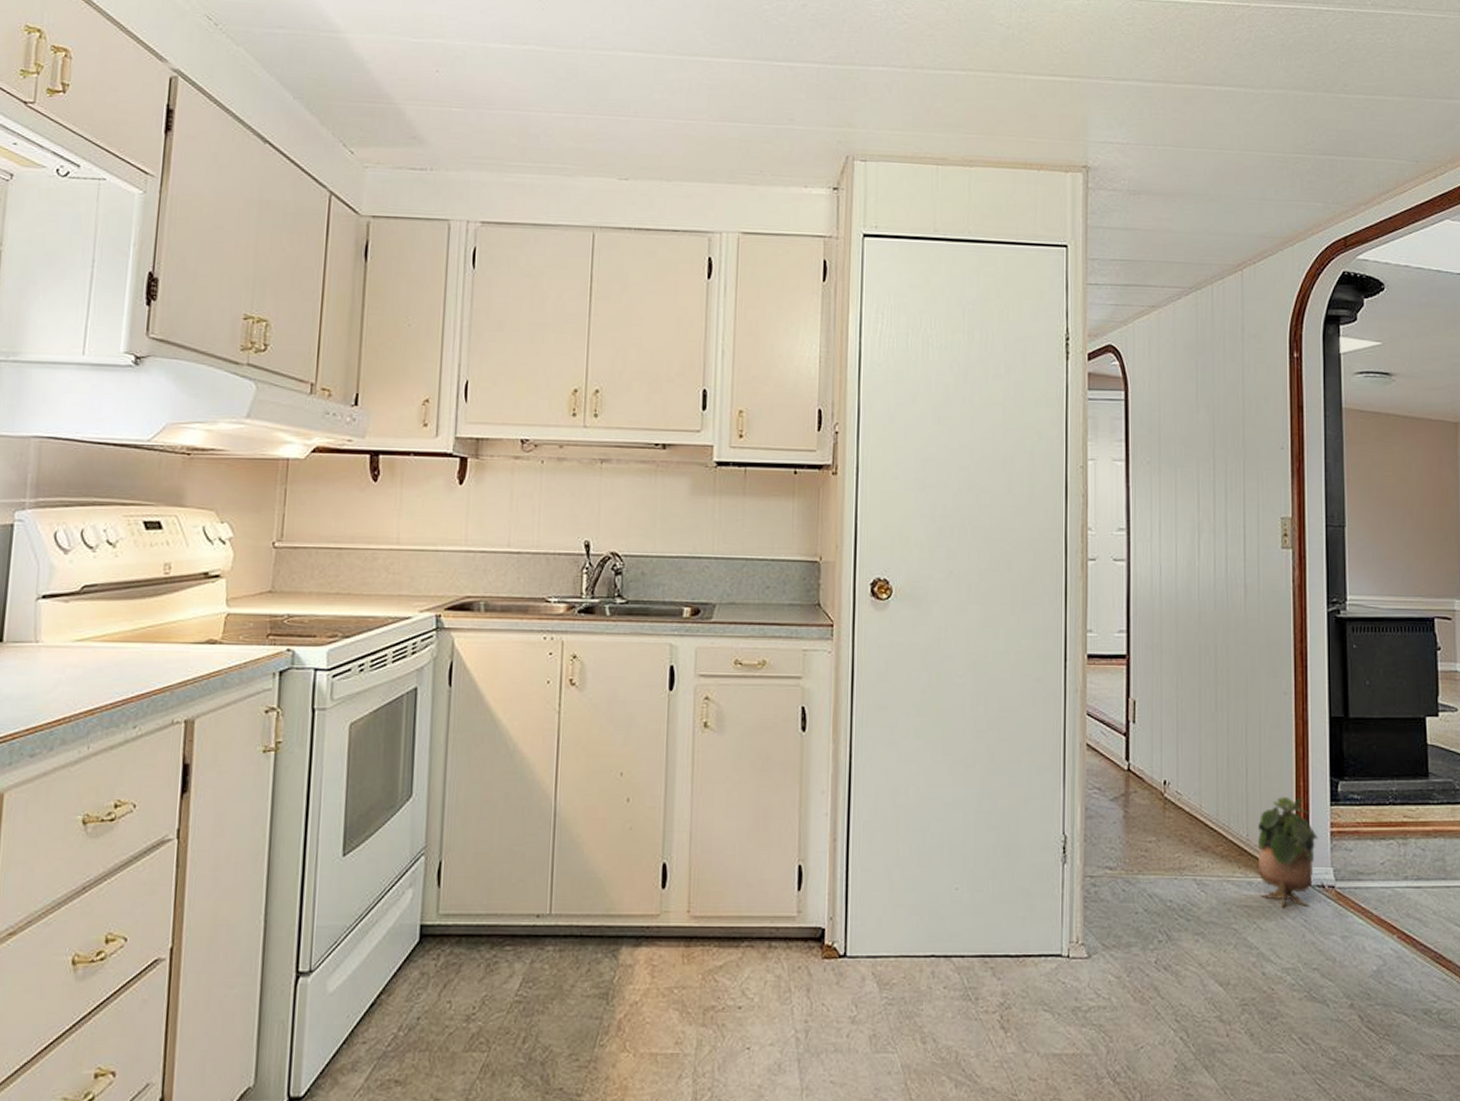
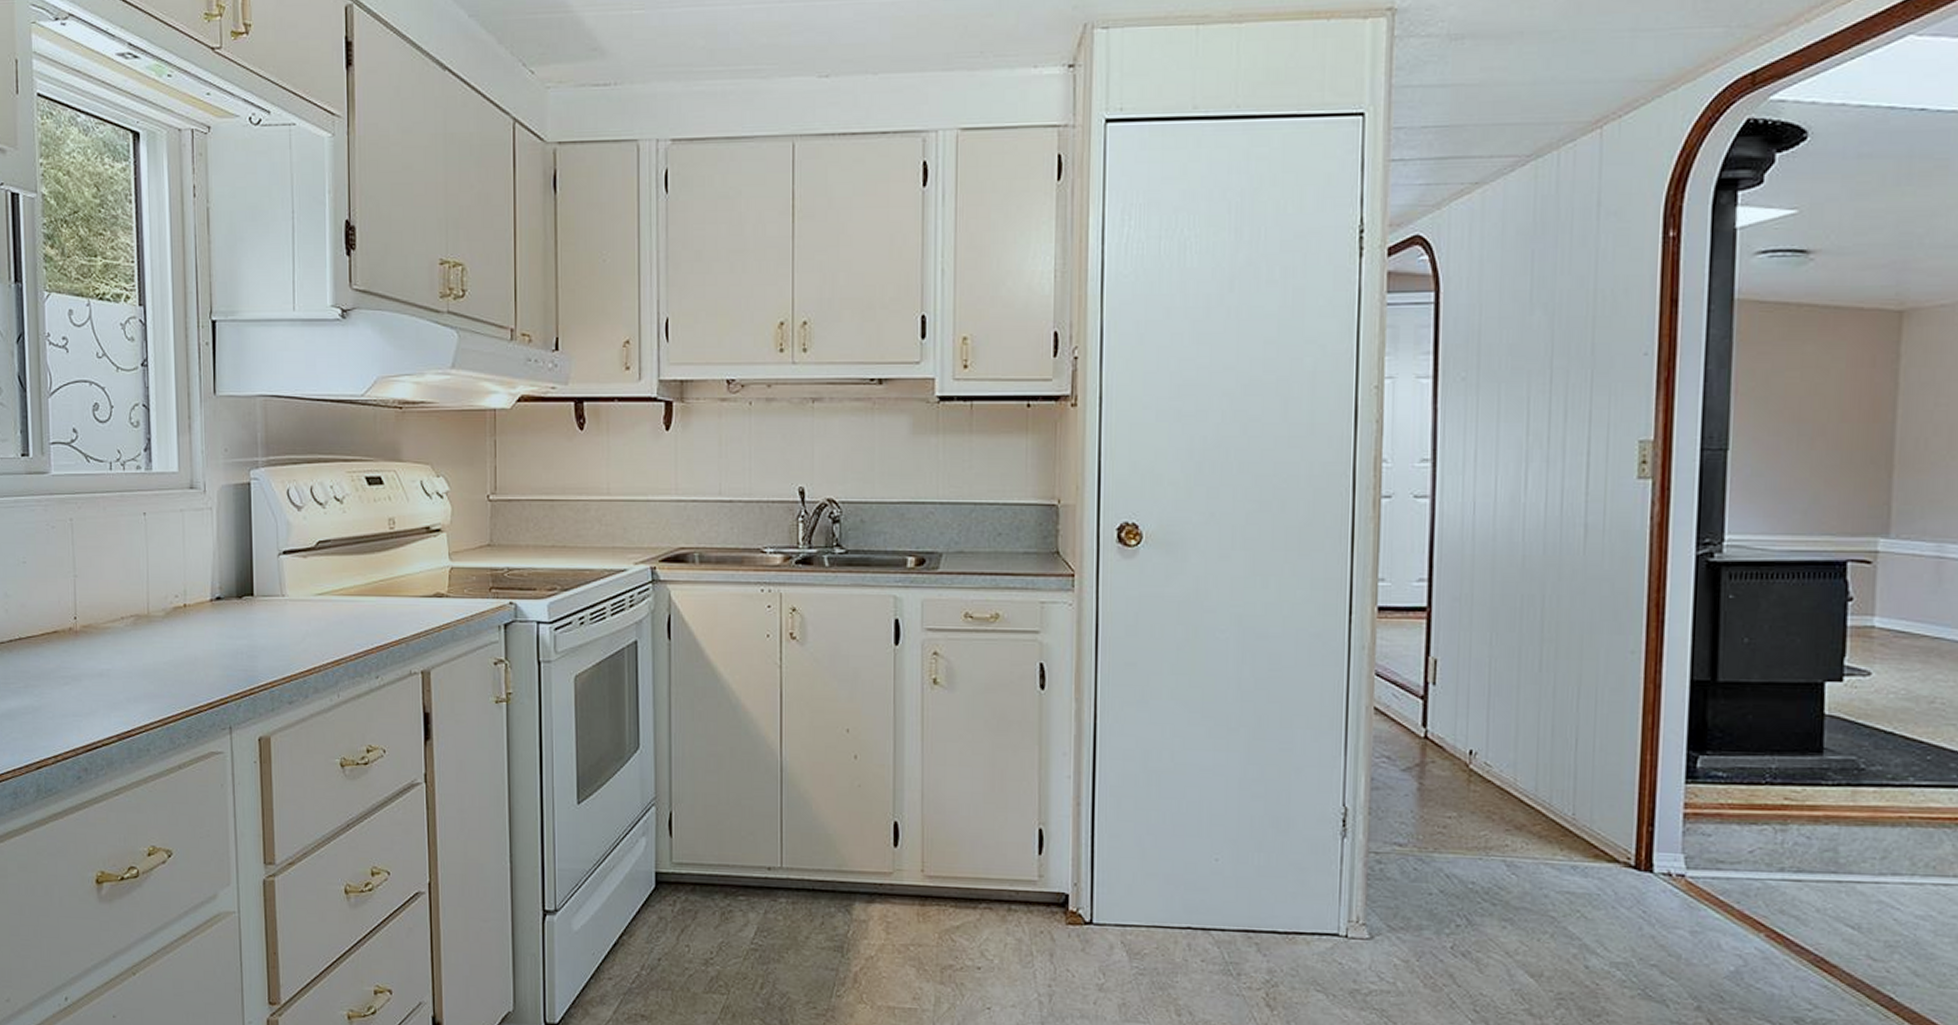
potted plant: present [1257,796,1319,909] -> none [1586,771,1668,898]

